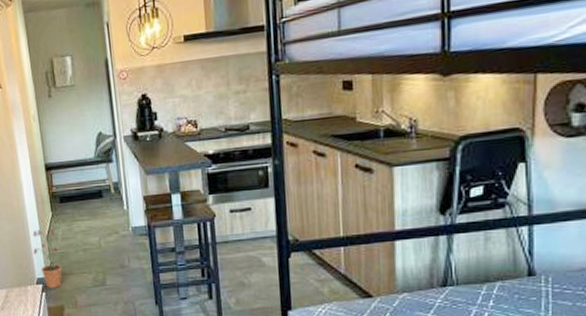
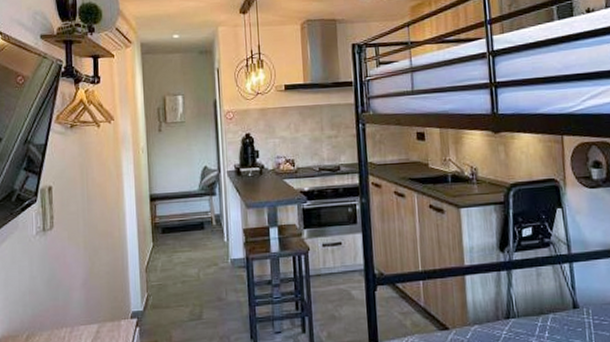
potted plant: present [32,229,63,288] -> none [131,260,161,323]

